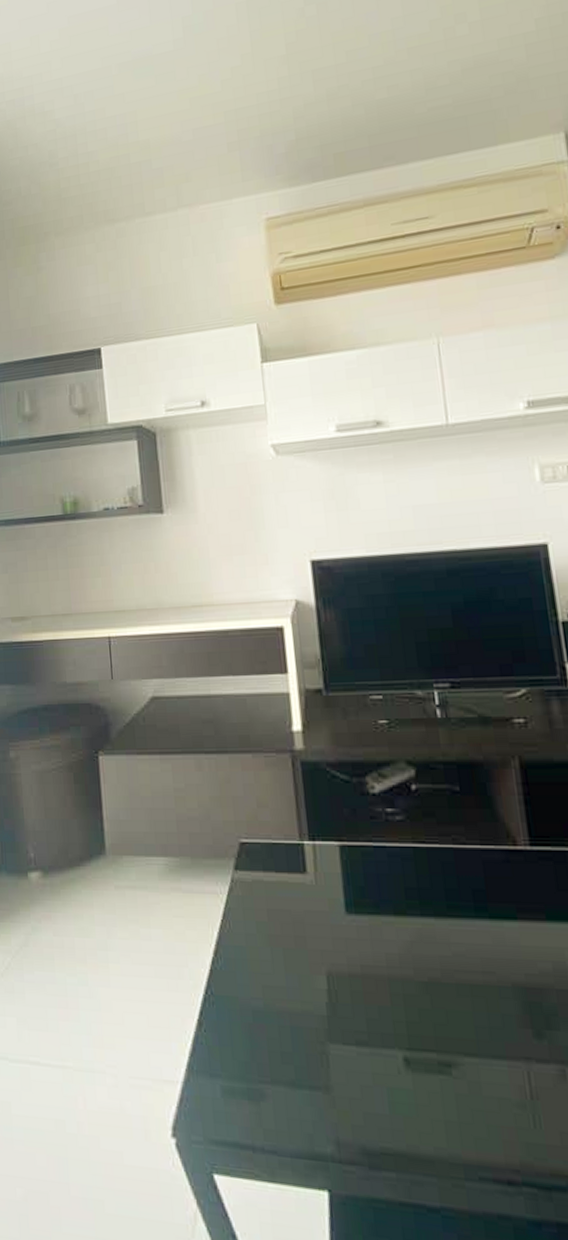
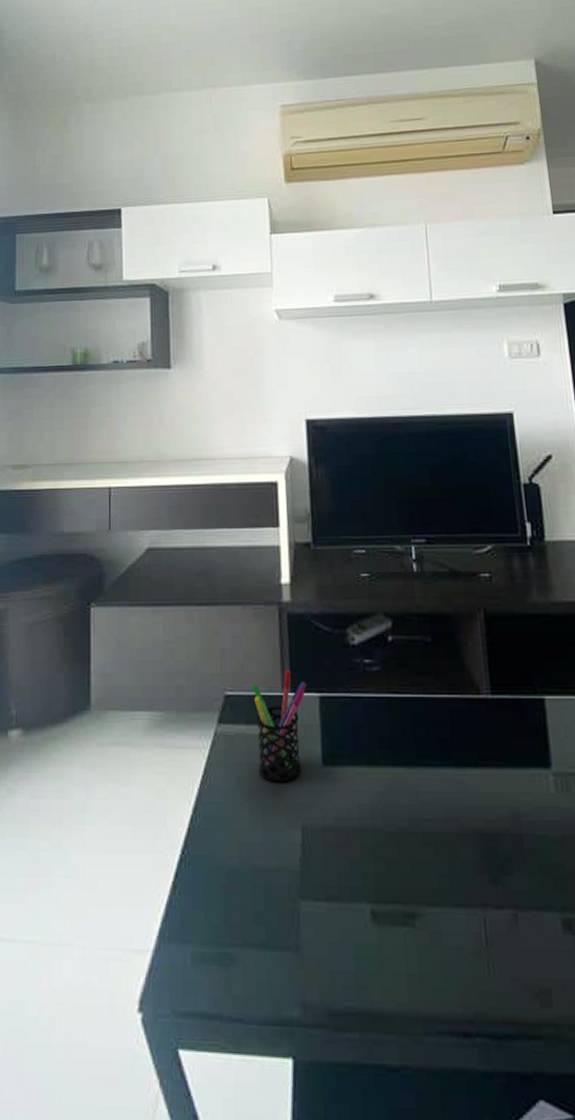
pen holder: none [267,818,326,929] -> present [251,669,307,783]

